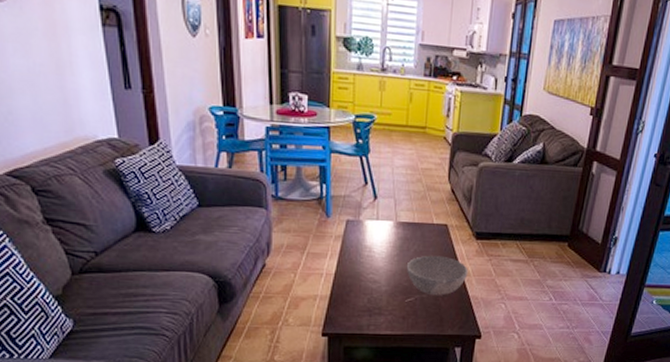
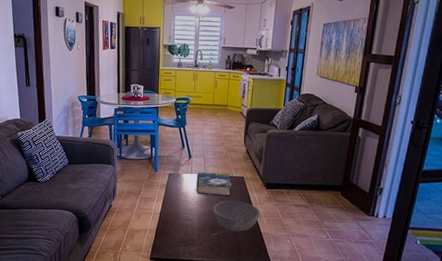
book: none [384,218,433,249] -> present [196,172,232,196]

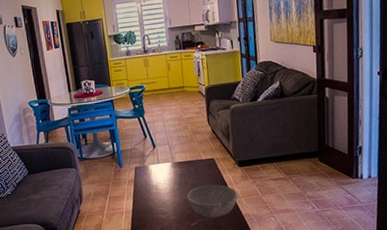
book: present [196,172,232,196] -> none [164,157,205,184]

